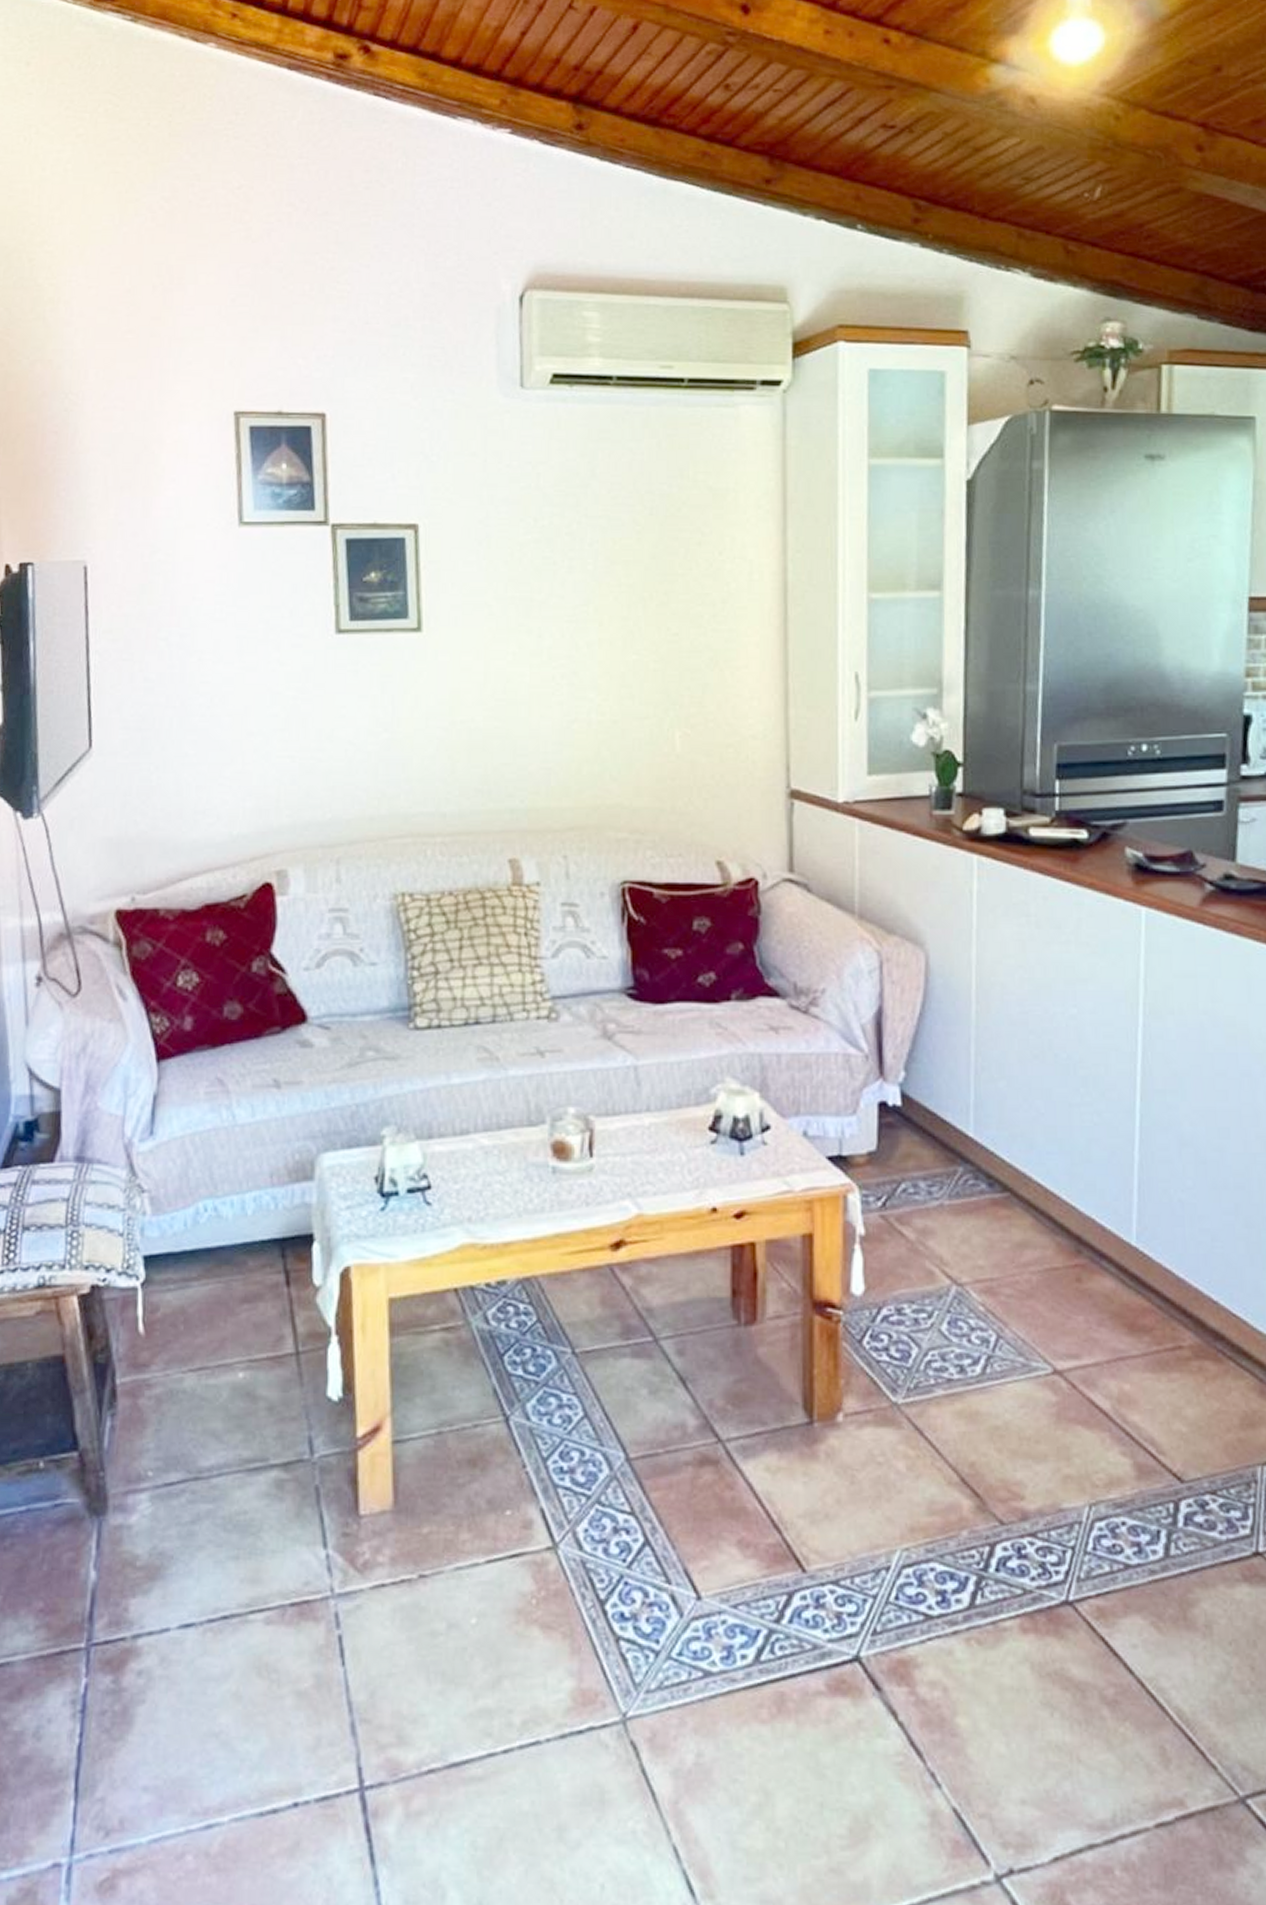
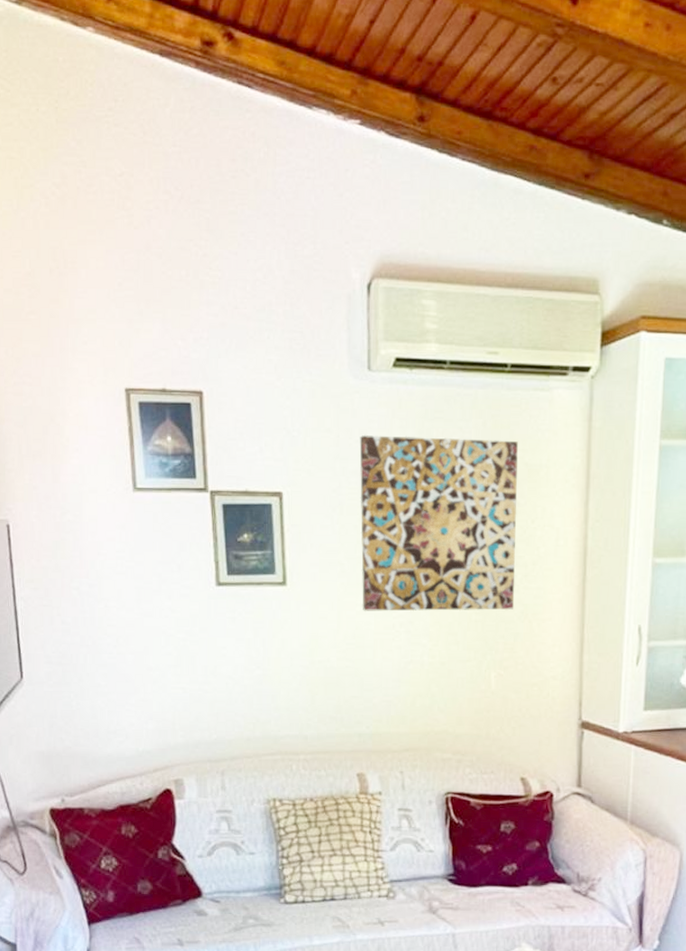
wall art: none [511,458,702,661] -> present [359,434,518,612]

